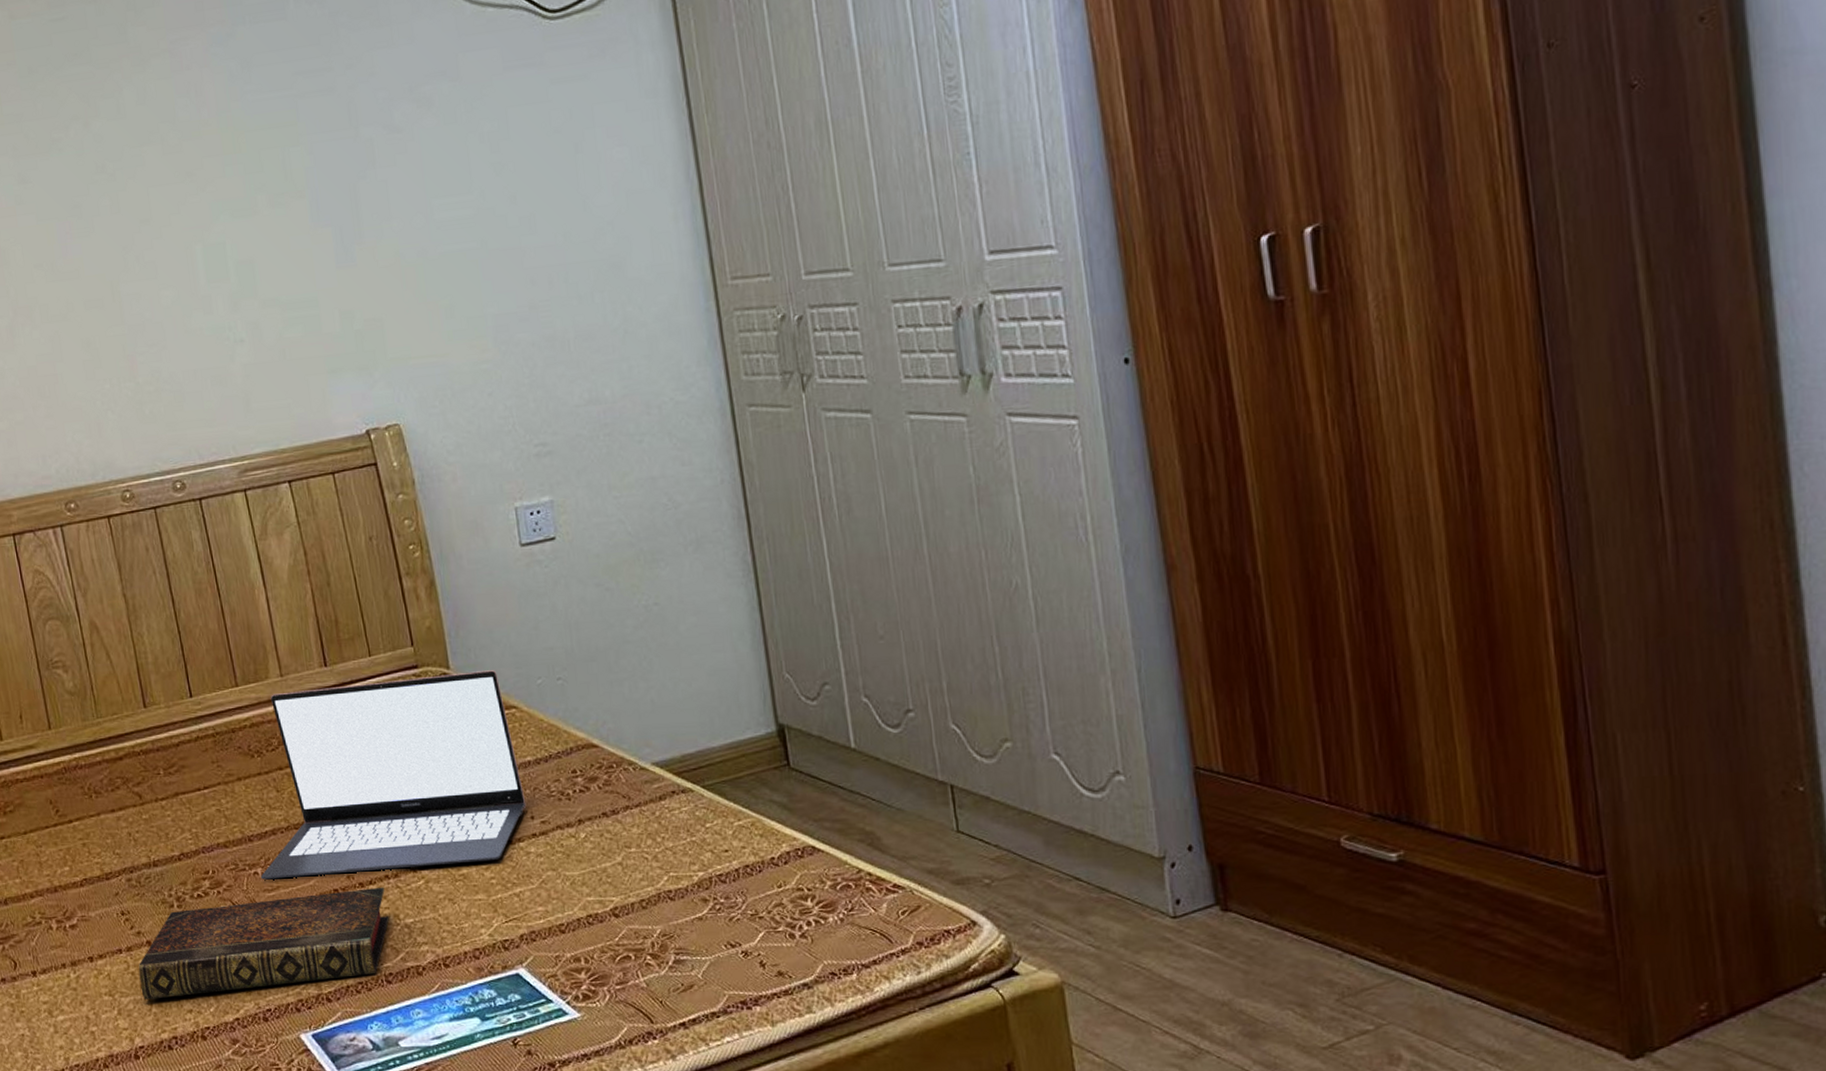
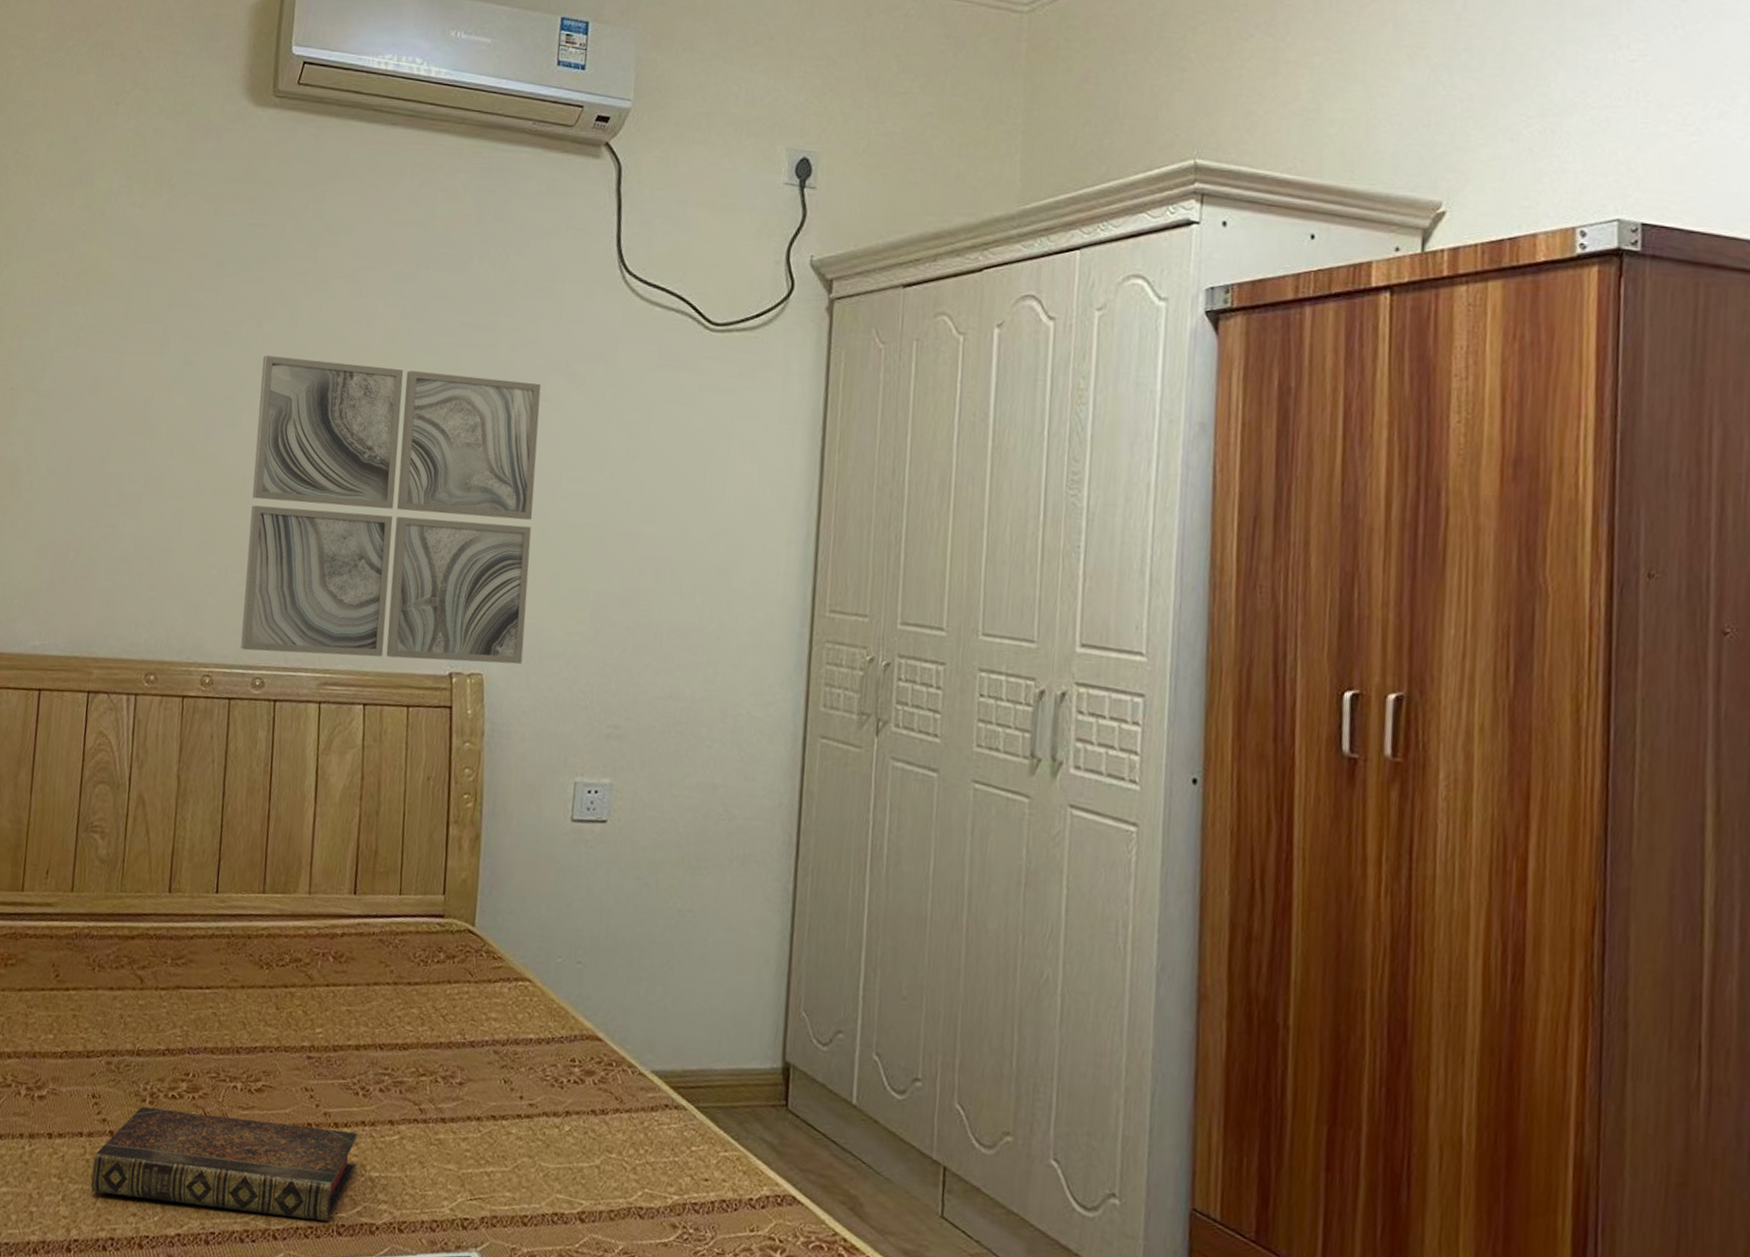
wall art: none [99,116,436,457] -> present [240,355,542,665]
laptop: present [261,670,527,880] -> none [239,909,520,1133]

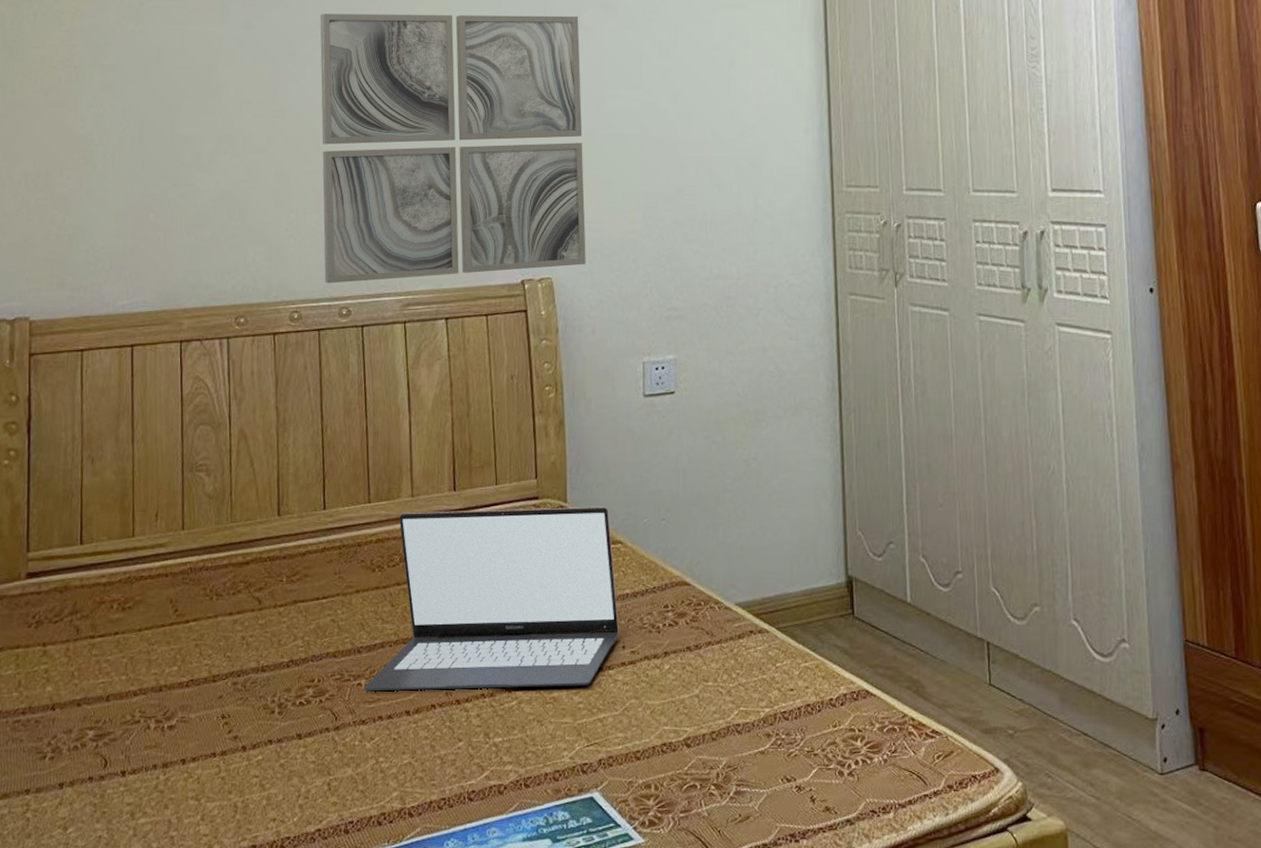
book: present [90,1106,358,1222] -> none [228,705,480,806]
laptop: none [239,909,520,1133] -> present [364,506,620,692]

